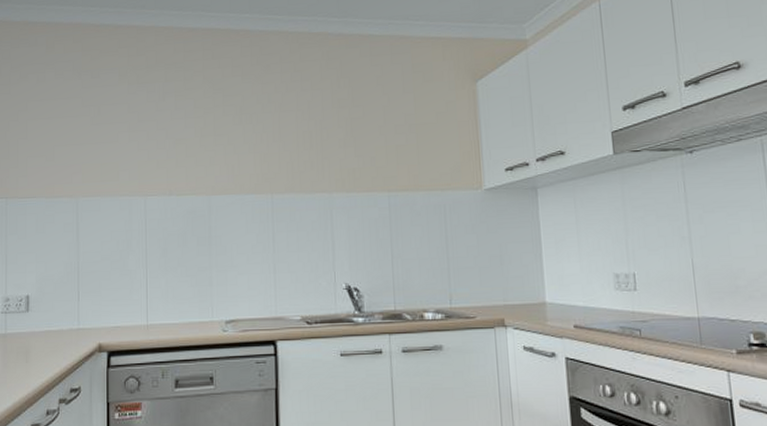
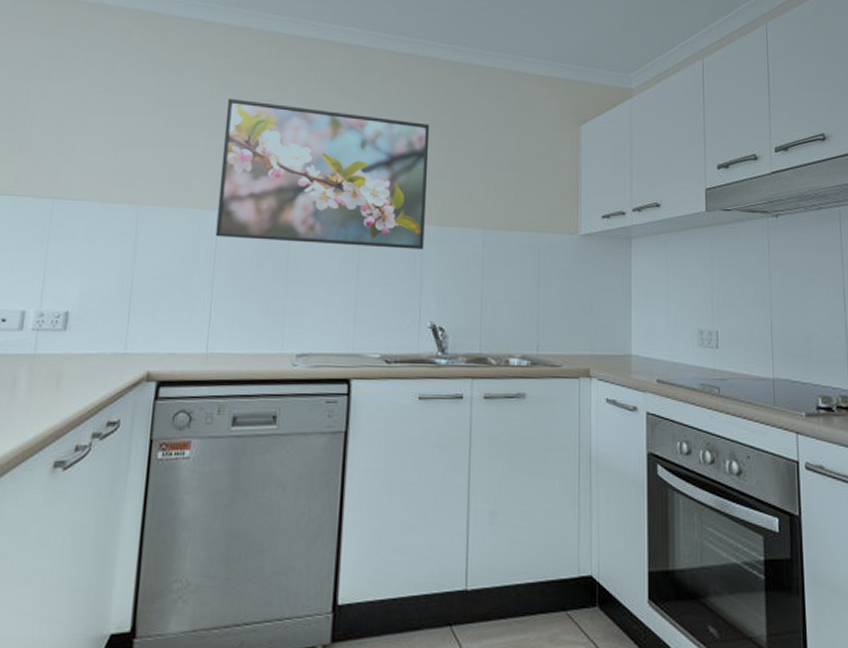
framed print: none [143,93,333,220] -> present [215,98,430,249]

